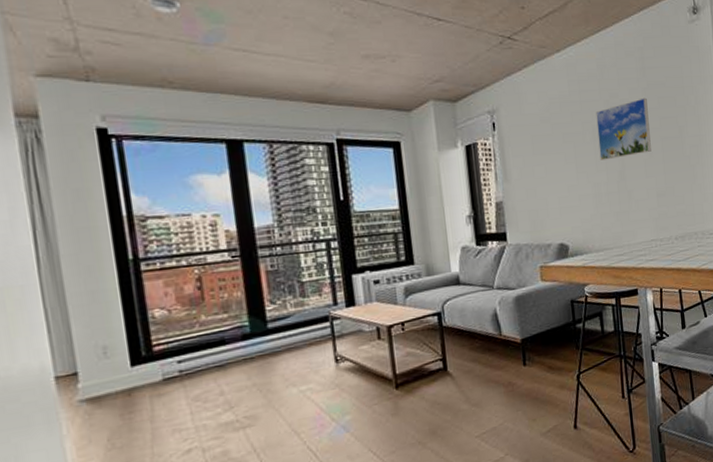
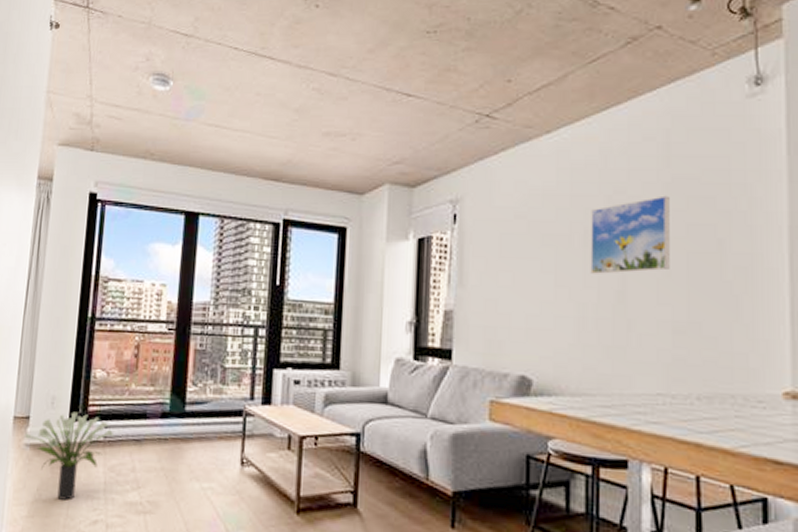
potted plant: none [76,354,192,443] -> present [25,411,114,501]

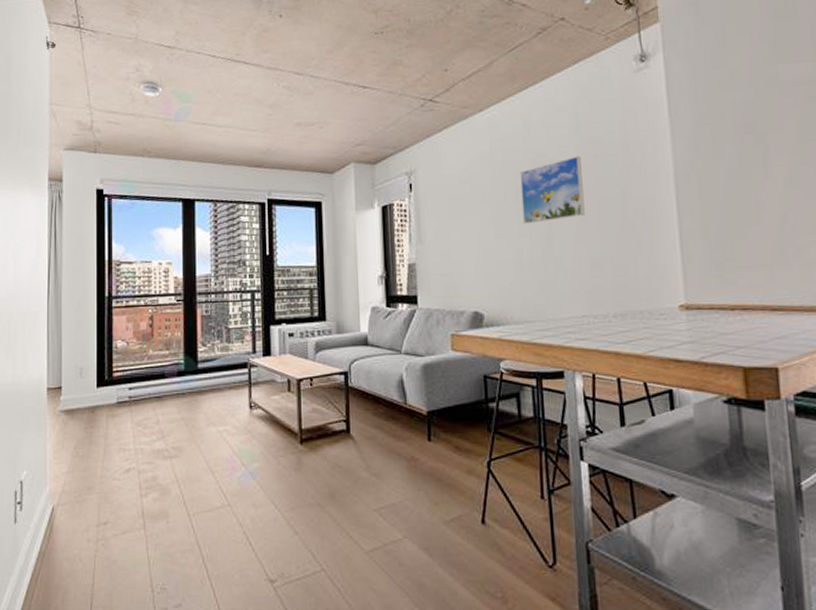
potted plant: present [25,411,114,501] -> none [59,378,138,455]

